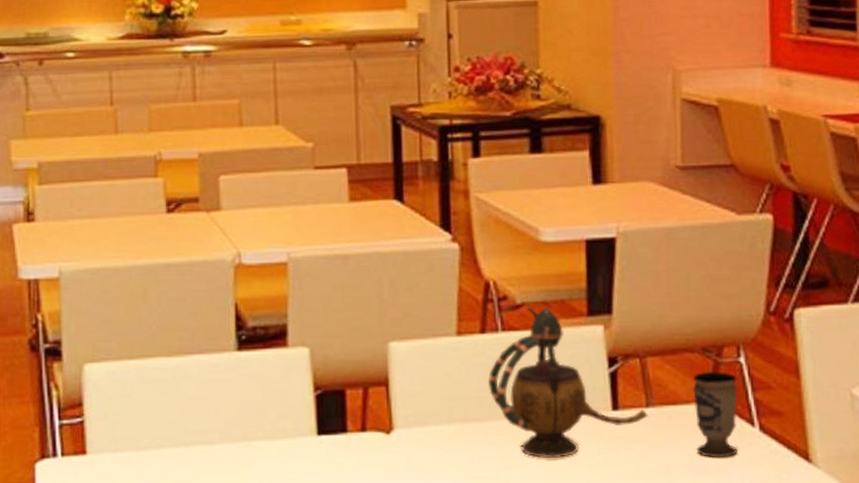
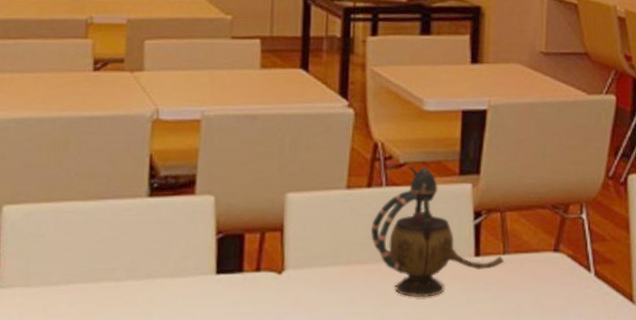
cup: present [692,371,739,458] -> none [542,225,579,299]

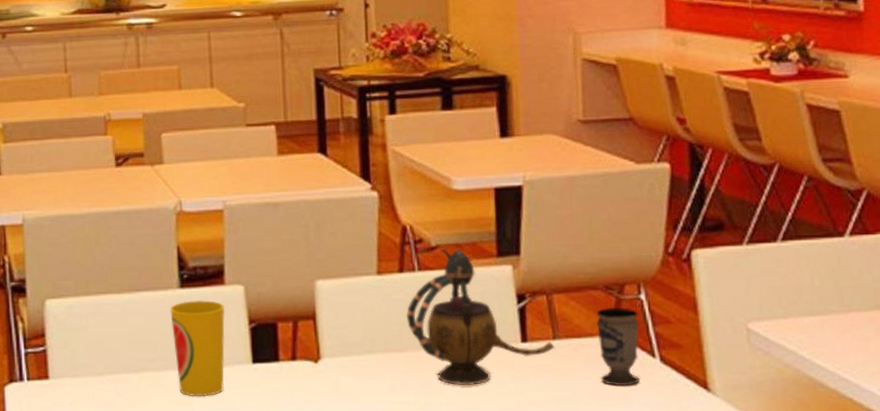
cup: none [135,209,194,308] -> present [170,299,225,397]
cup: none [542,225,579,299] -> present [596,307,641,387]

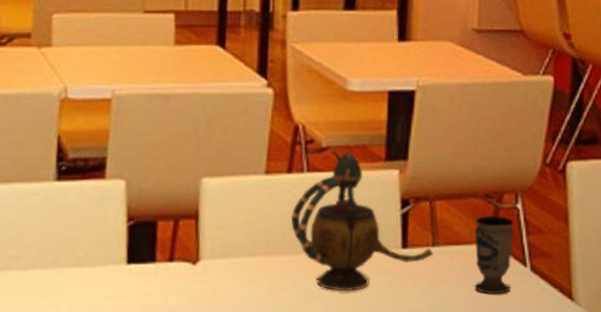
cup: present [170,299,225,397] -> none [42,193,103,299]

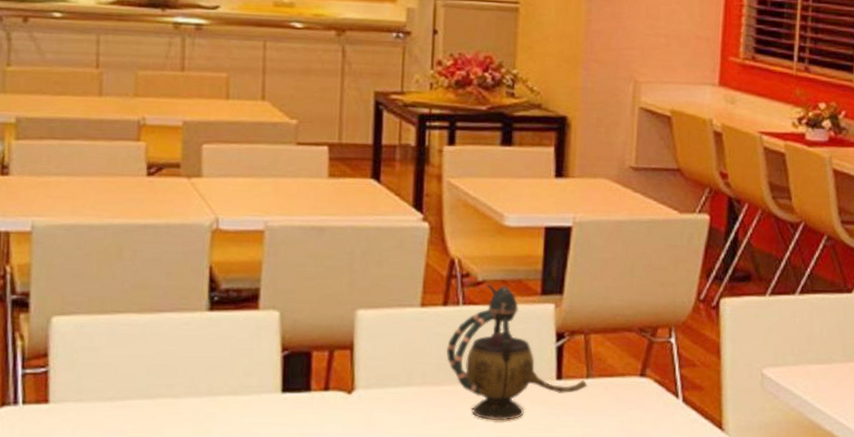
cup: present [474,215,514,295] -> none [627,348,667,425]

